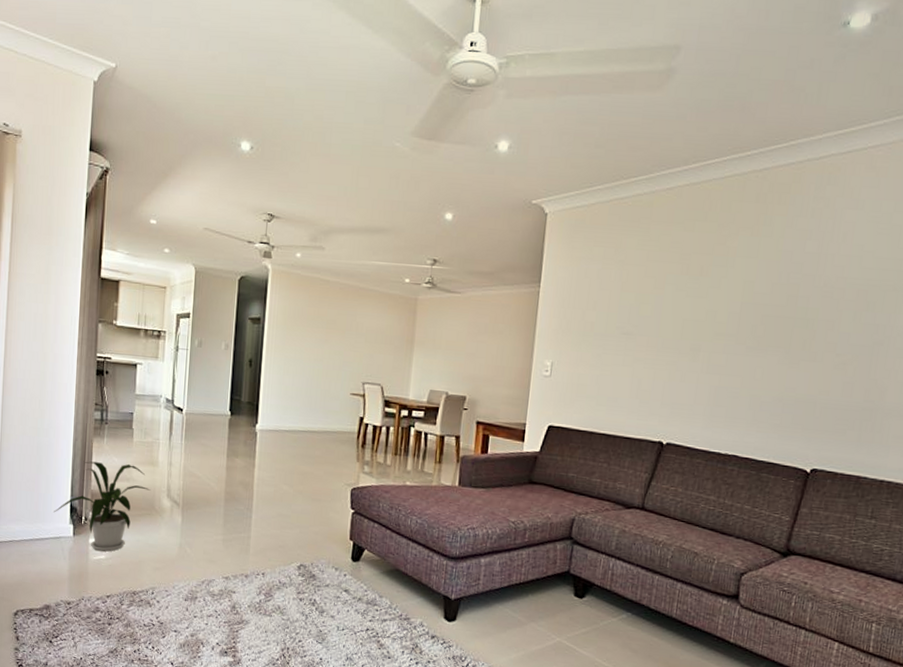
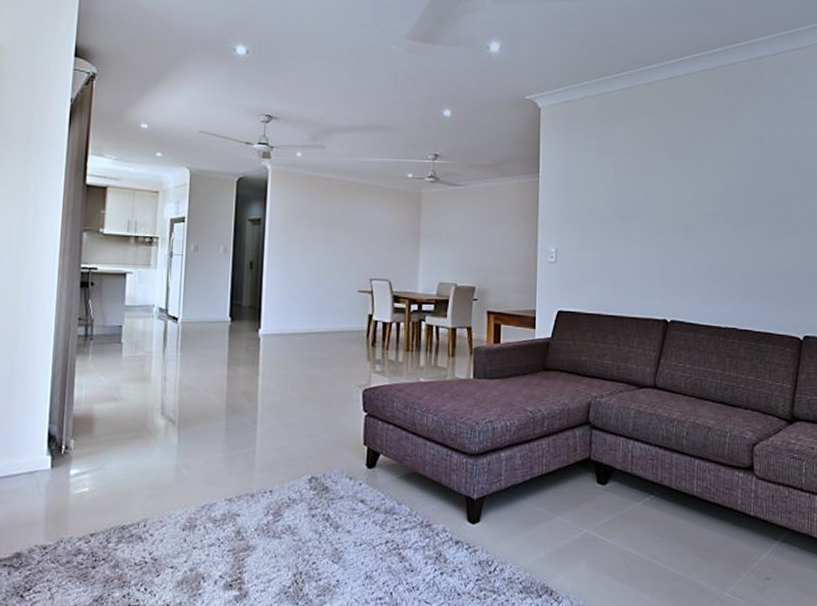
house plant: present [54,461,151,552] -> none [28,382,142,483]

